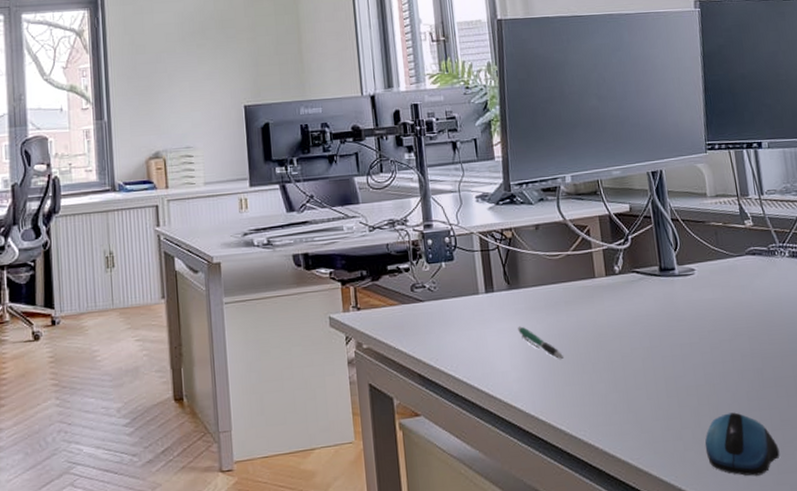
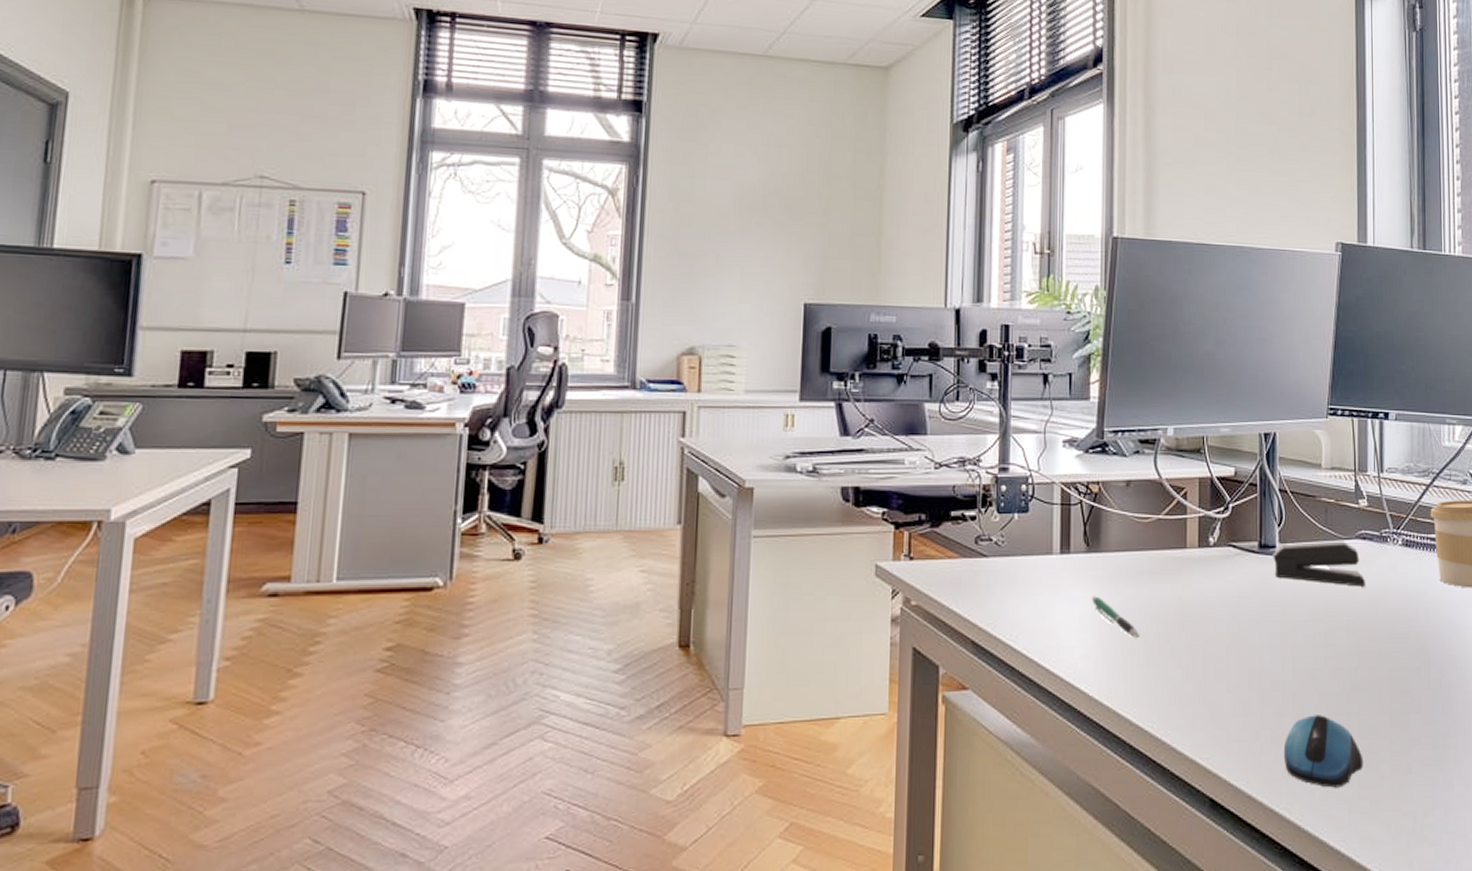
stapler: none [673,258,760,297] -> present [1273,541,1365,587]

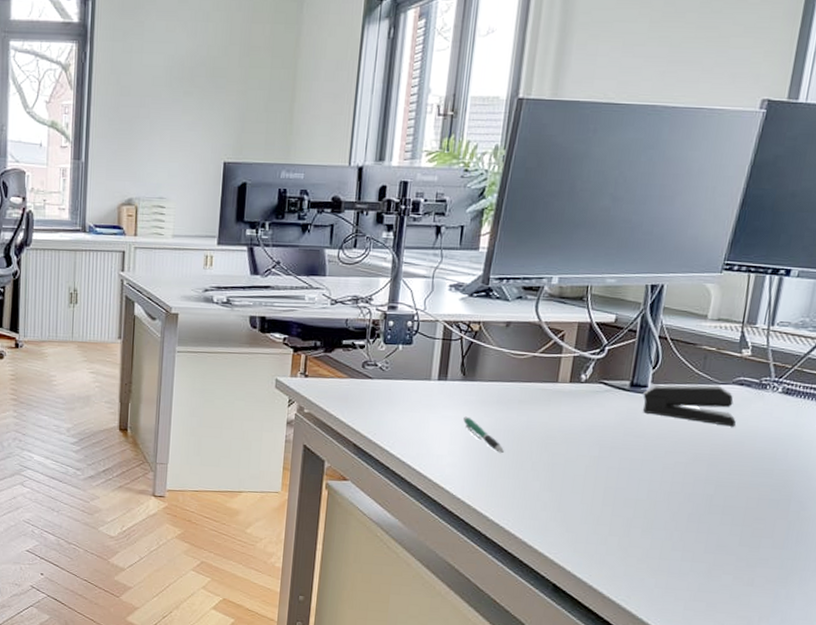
computer mouse: present [1283,715,1364,788] -> none [627,529,707,590]

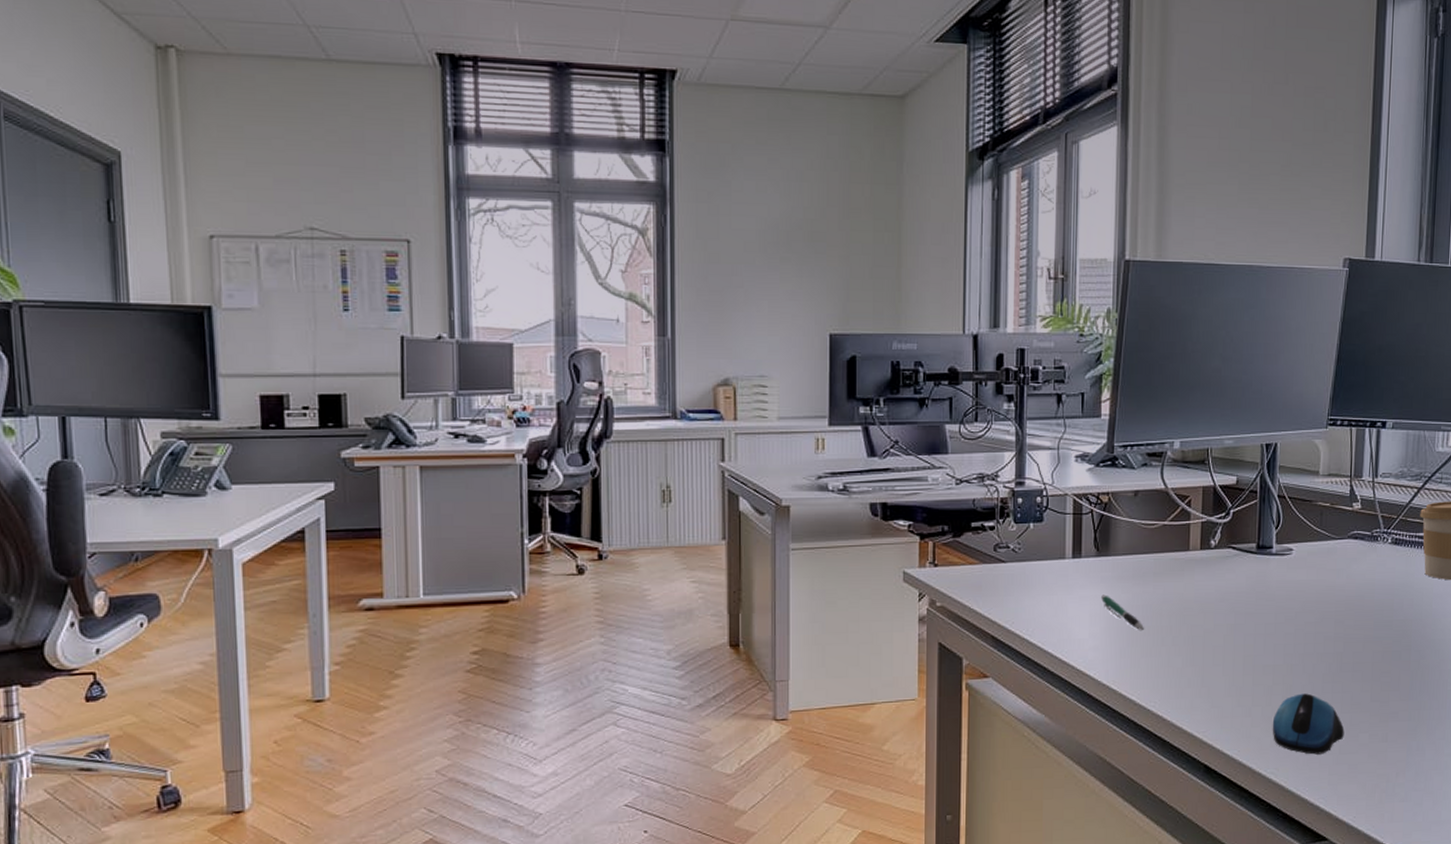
computer mouse: none [627,529,707,590] -> present [1272,693,1345,755]
stapler: present [643,384,736,427] -> none [1269,541,1355,582]

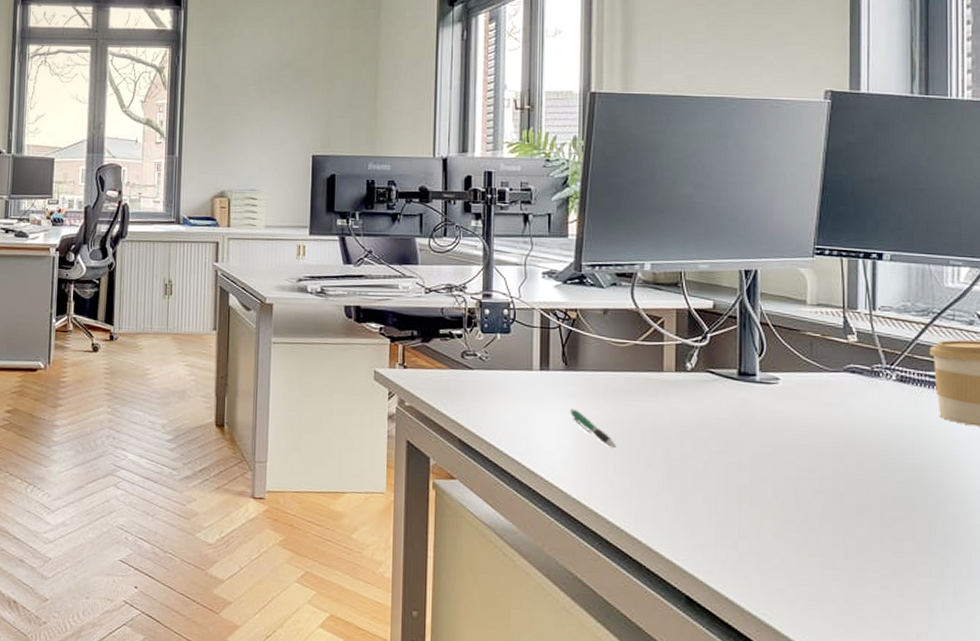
computer mouse: present [1272,693,1345,755] -> none [762,531,850,602]

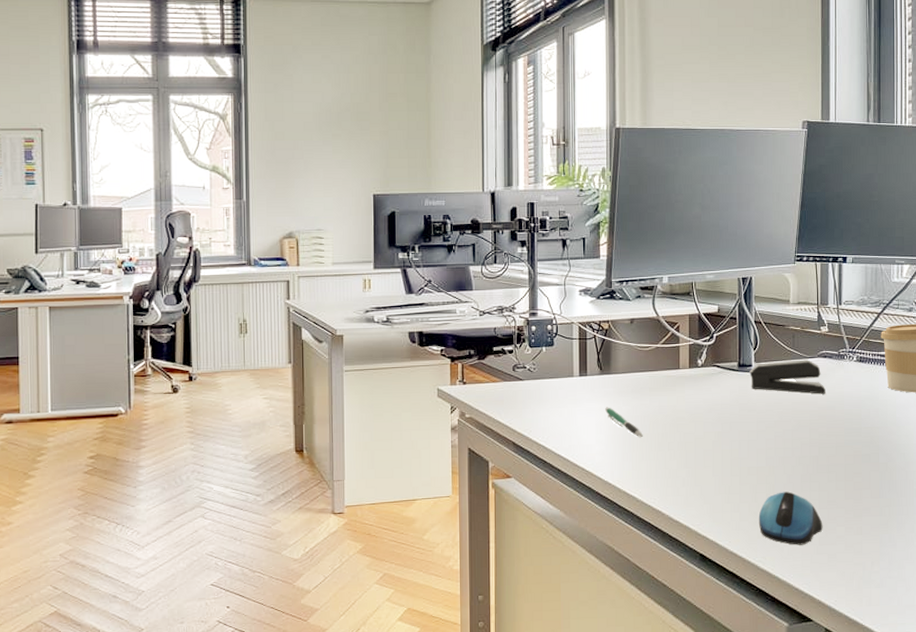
stapler: none [753,372,854,418] -> present [749,359,825,394]
computer mouse: none [762,531,850,602] -> present [758,491,823,545]

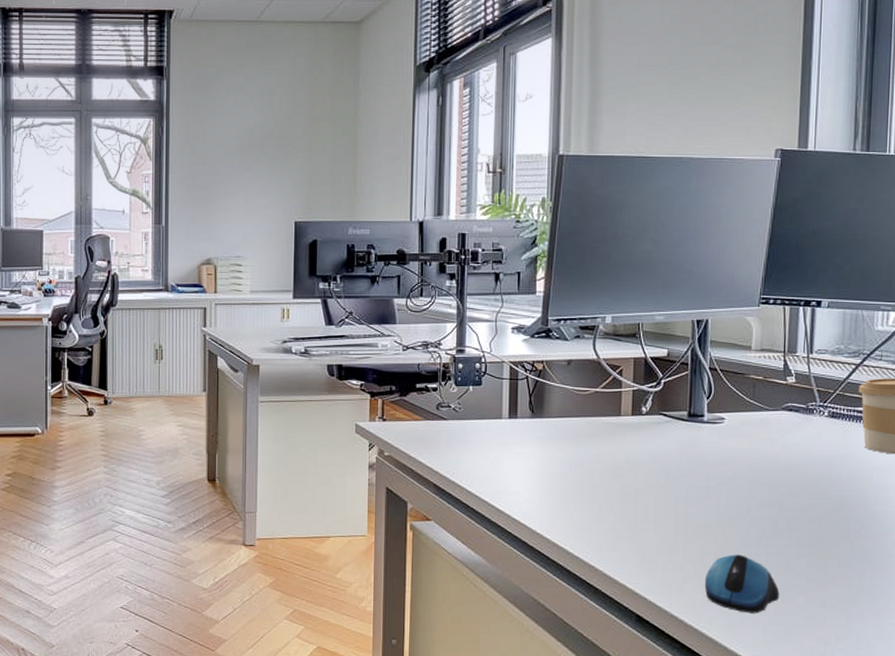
pen: present [605,407,643,437] -> none [536,452,577,486]
stapler: present [749,359,825,394] -> none [701,412,789,451]

